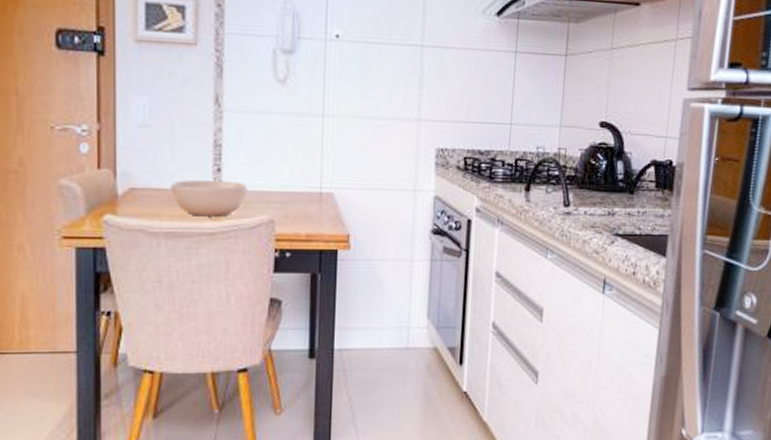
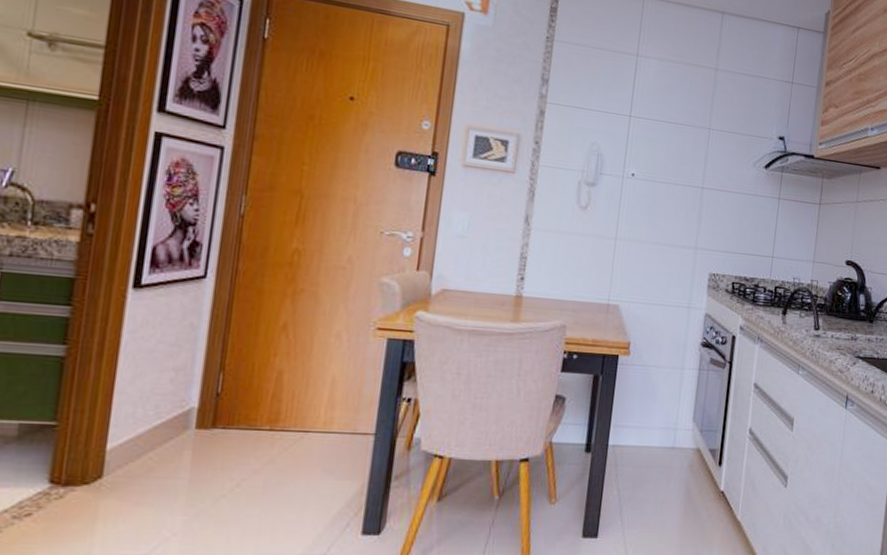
bowl: present [171,179,247,217] -> none [478,285,545,320]

